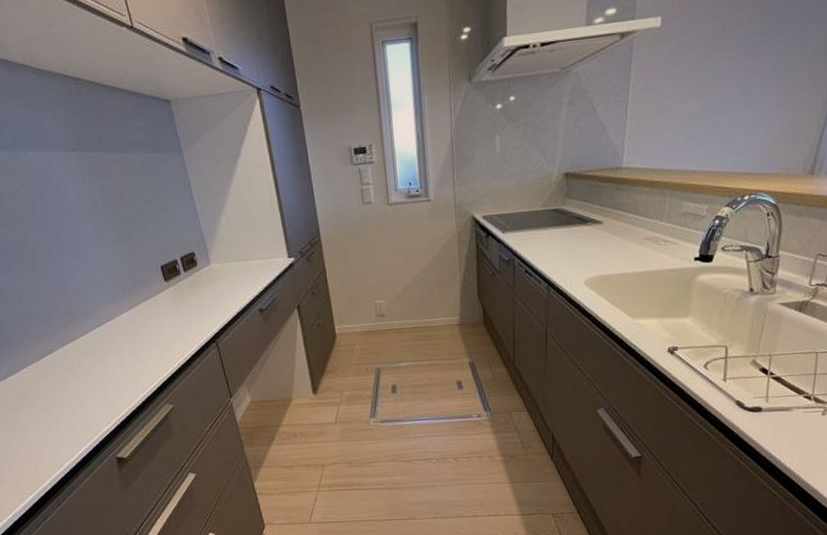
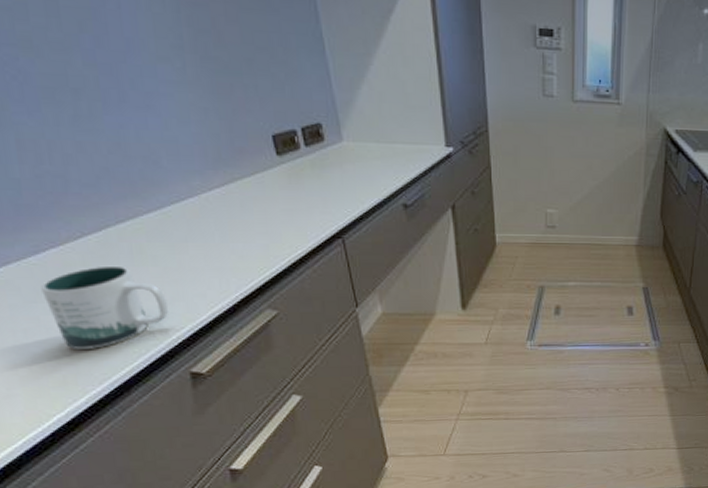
mug: none [19,377,100,443] -> present [41,265,169,349]

